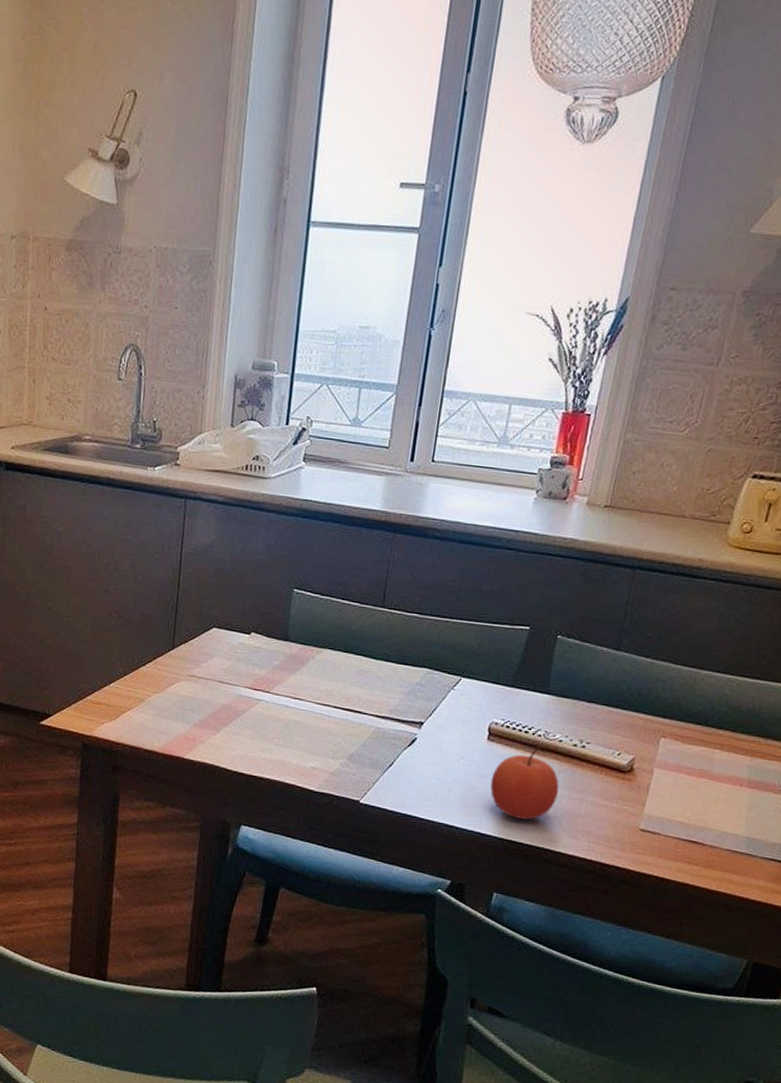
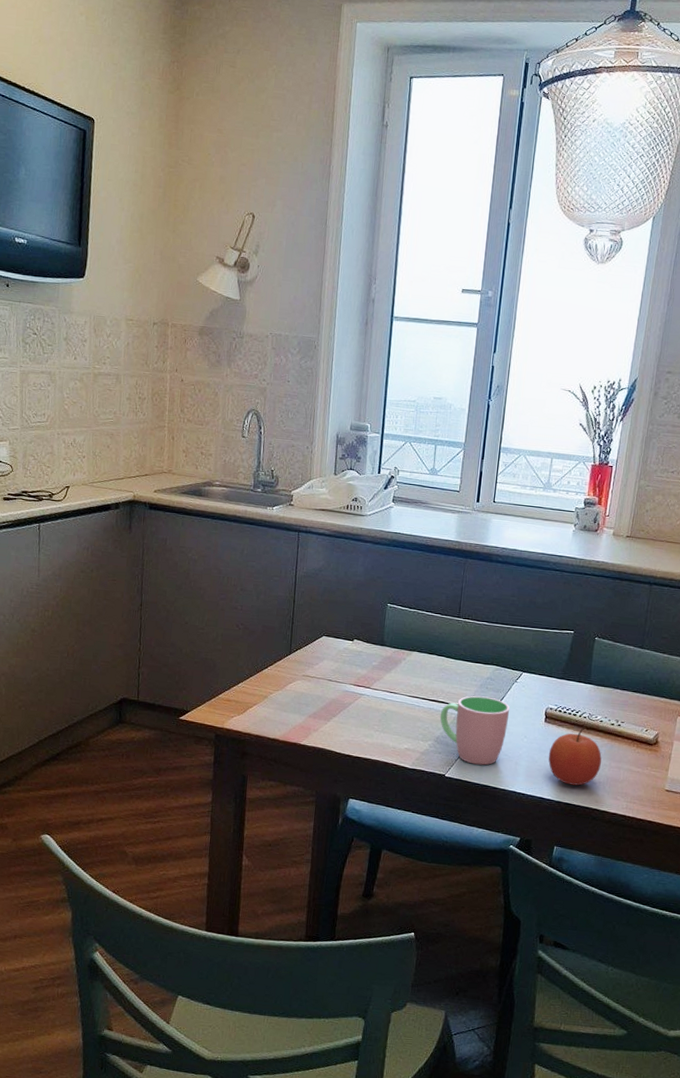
cup: none [355,705,444,791] -> present [440,695,510,765]

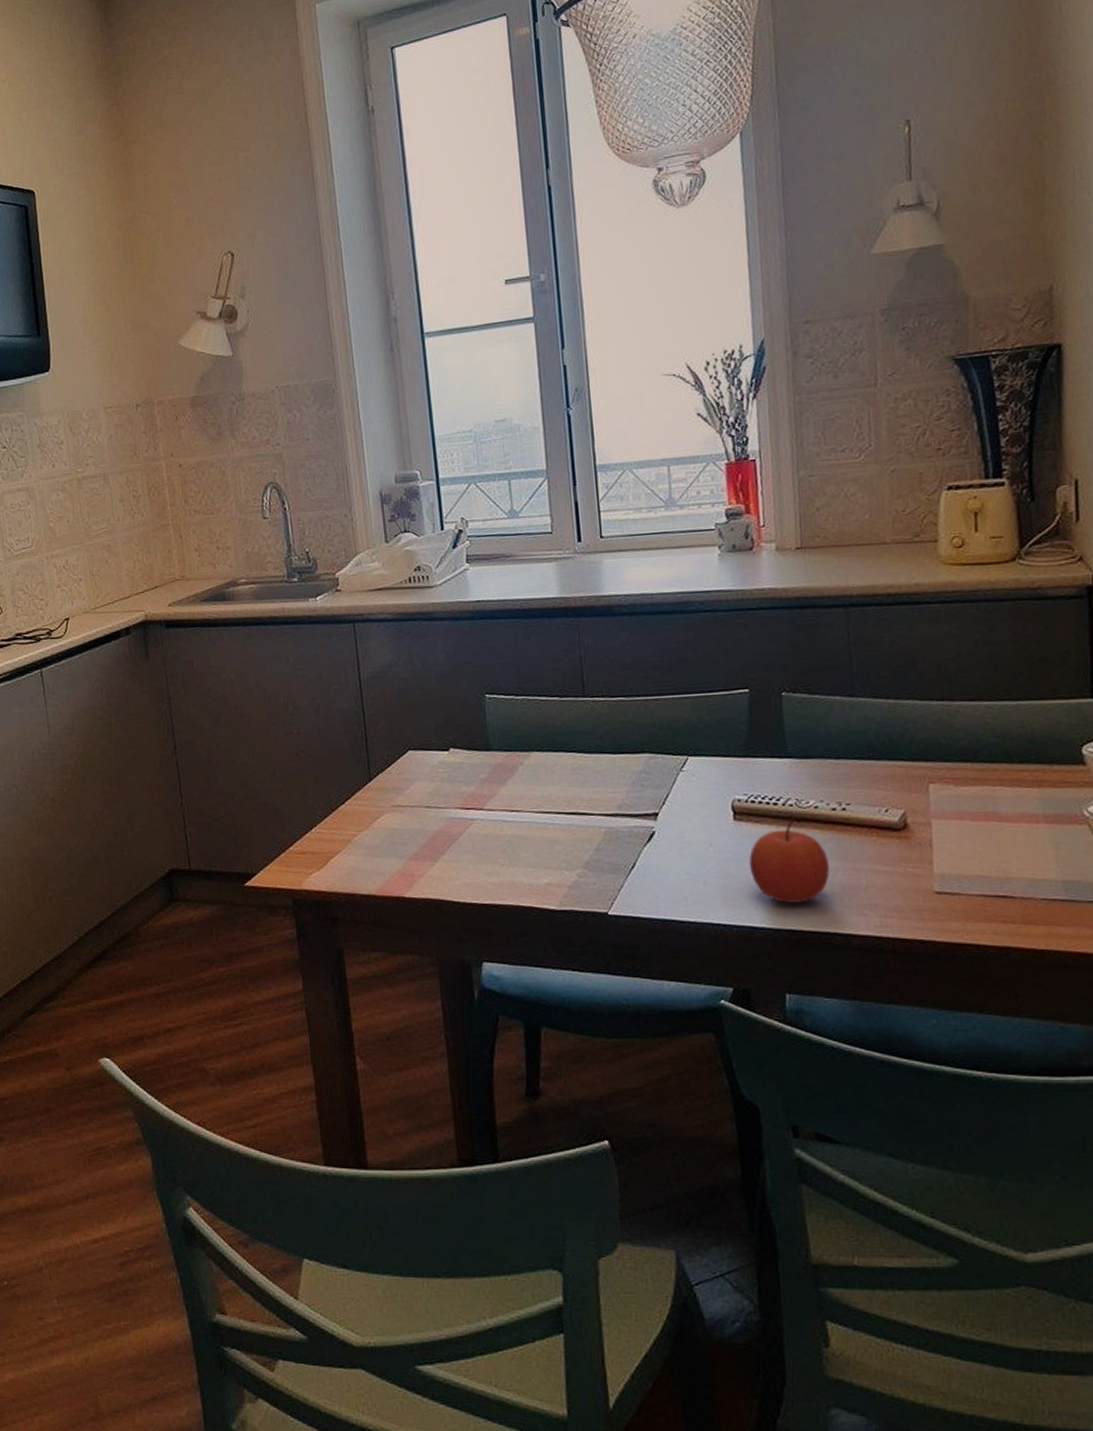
cup: present [440,695,510,765] -> none [584,797,682,893]

